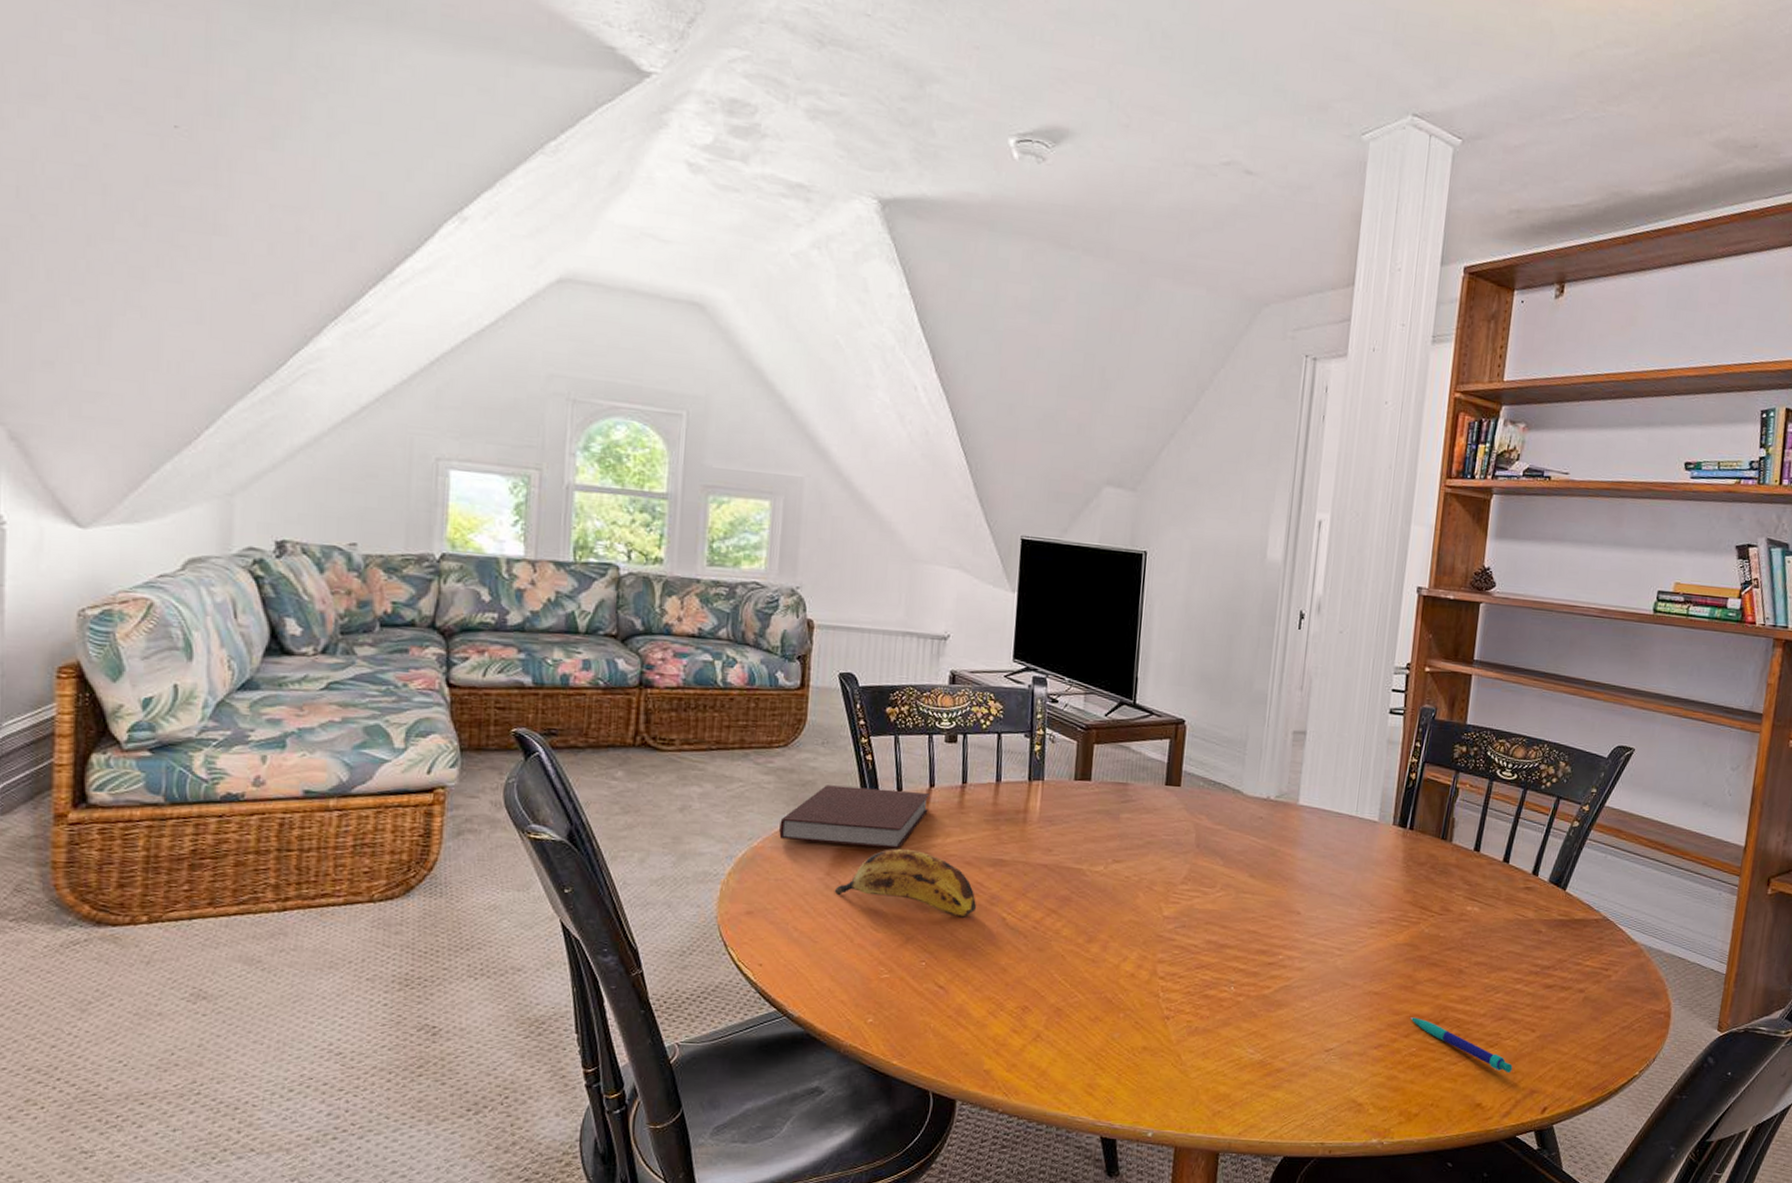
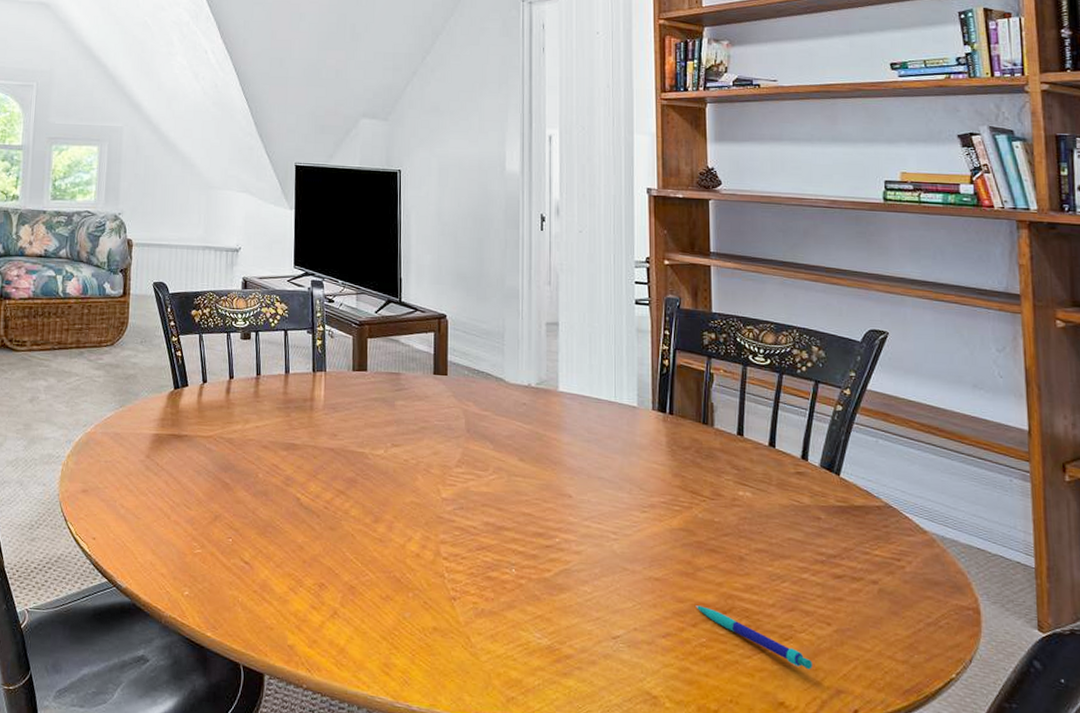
notebook: present [779,785,929,849] -> none [108,378,230,434]
banana: present [834,848,977,918] -> none [153,433,274,497]

